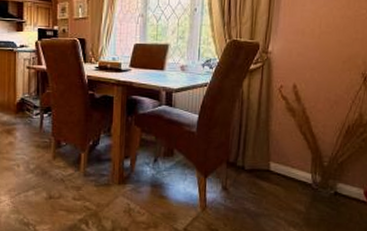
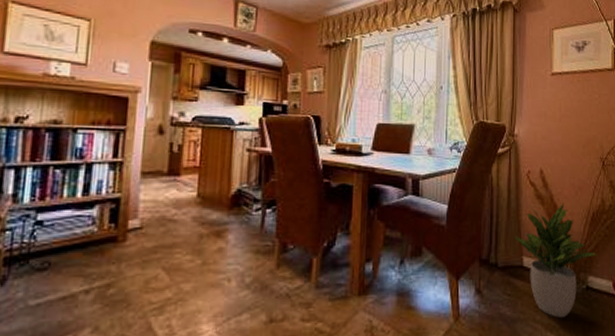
potted plant: none [263,116,349,217] -> present [515,203,597,318]

